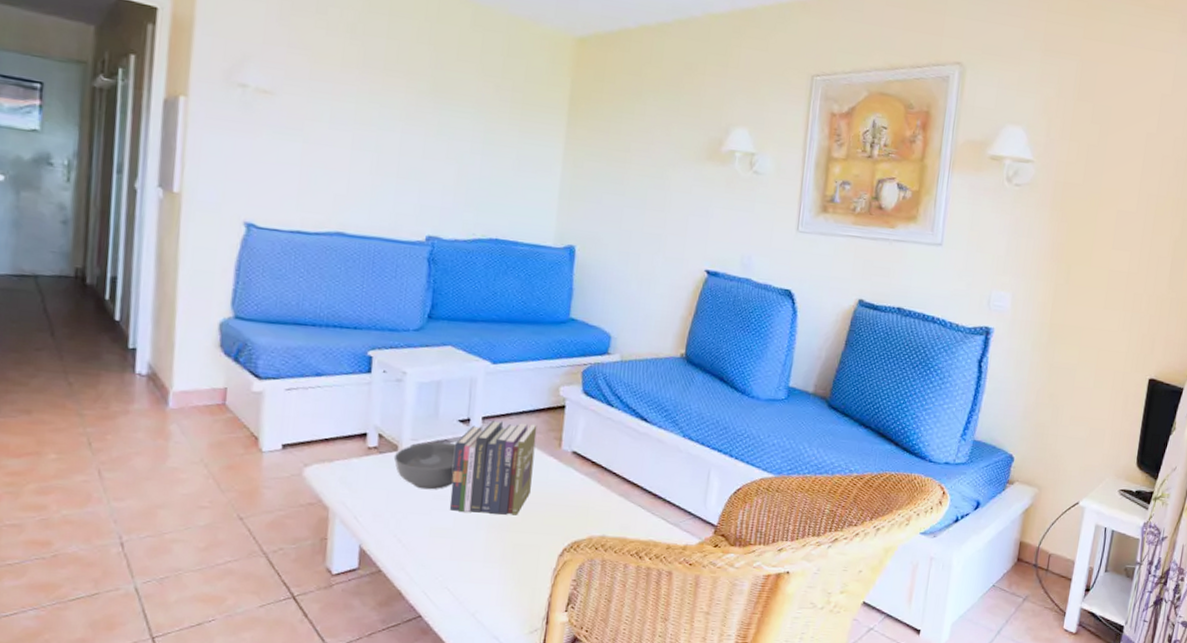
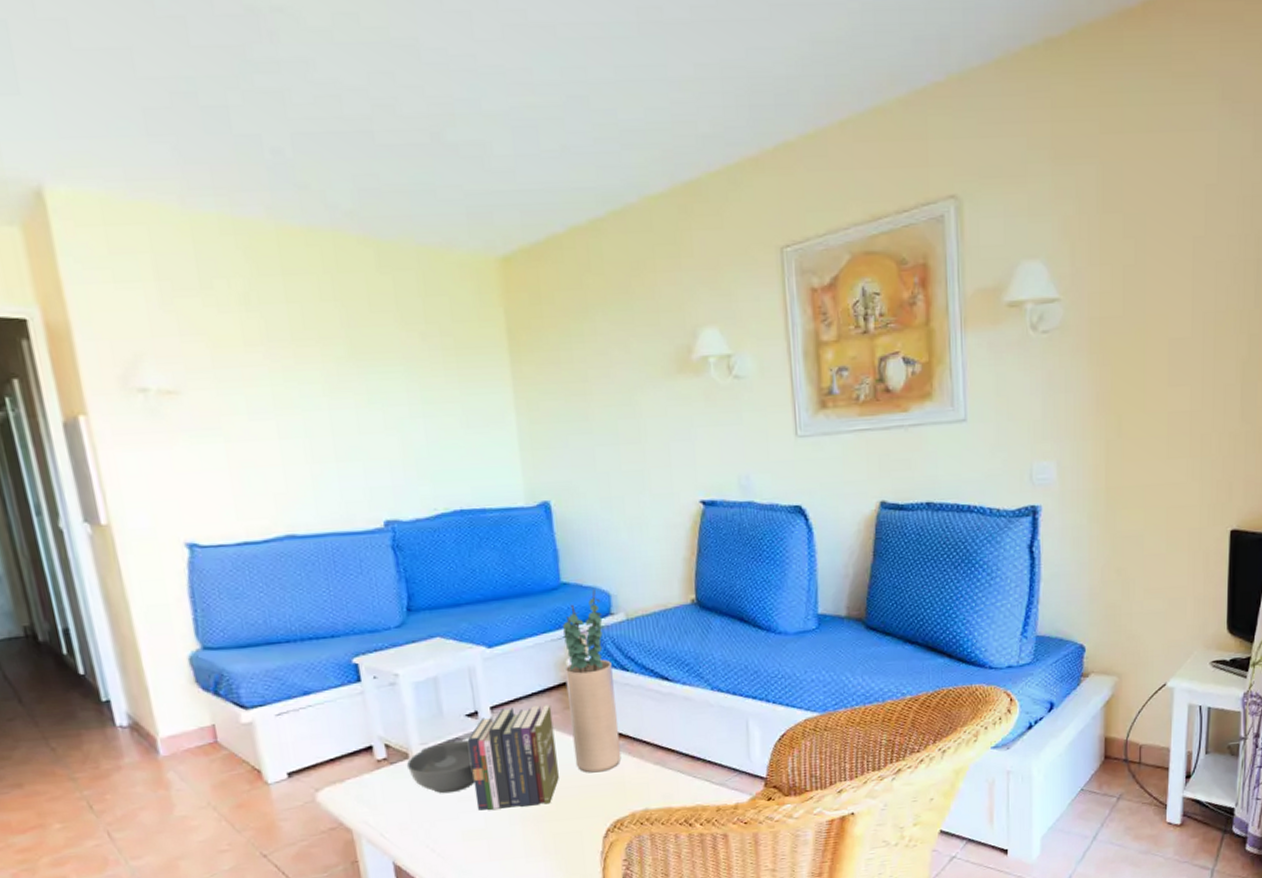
vase: none [548,329,602,494] -> present [562,589,622,773]

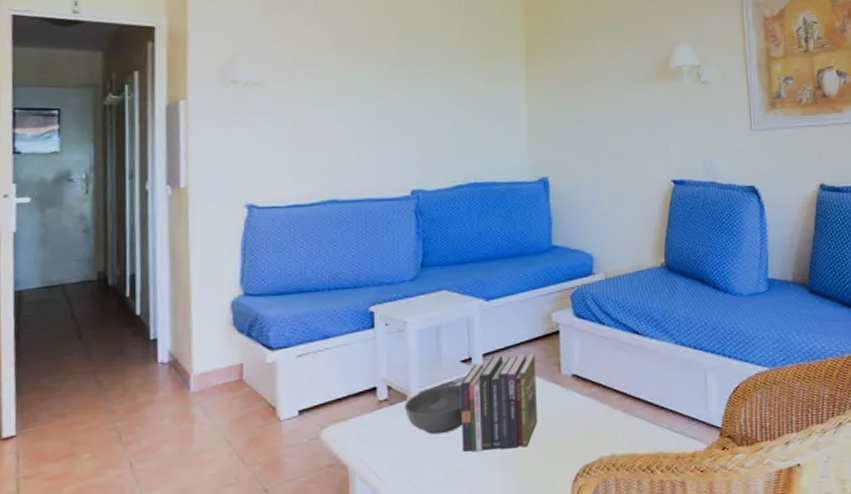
vase: present [562,589,622,773] -> none [549,252,594,419]

